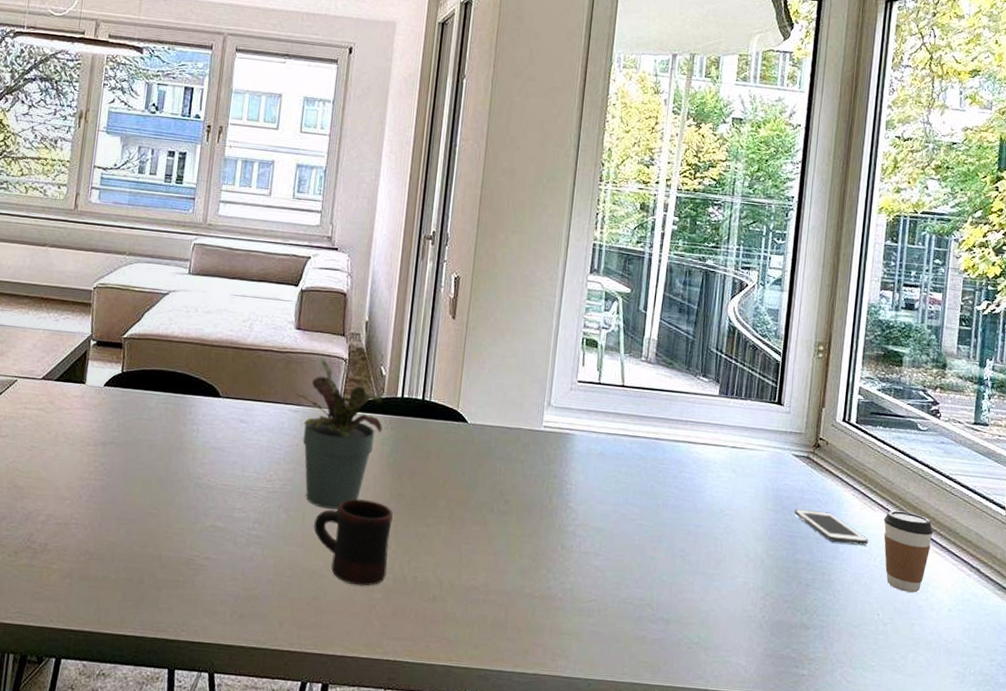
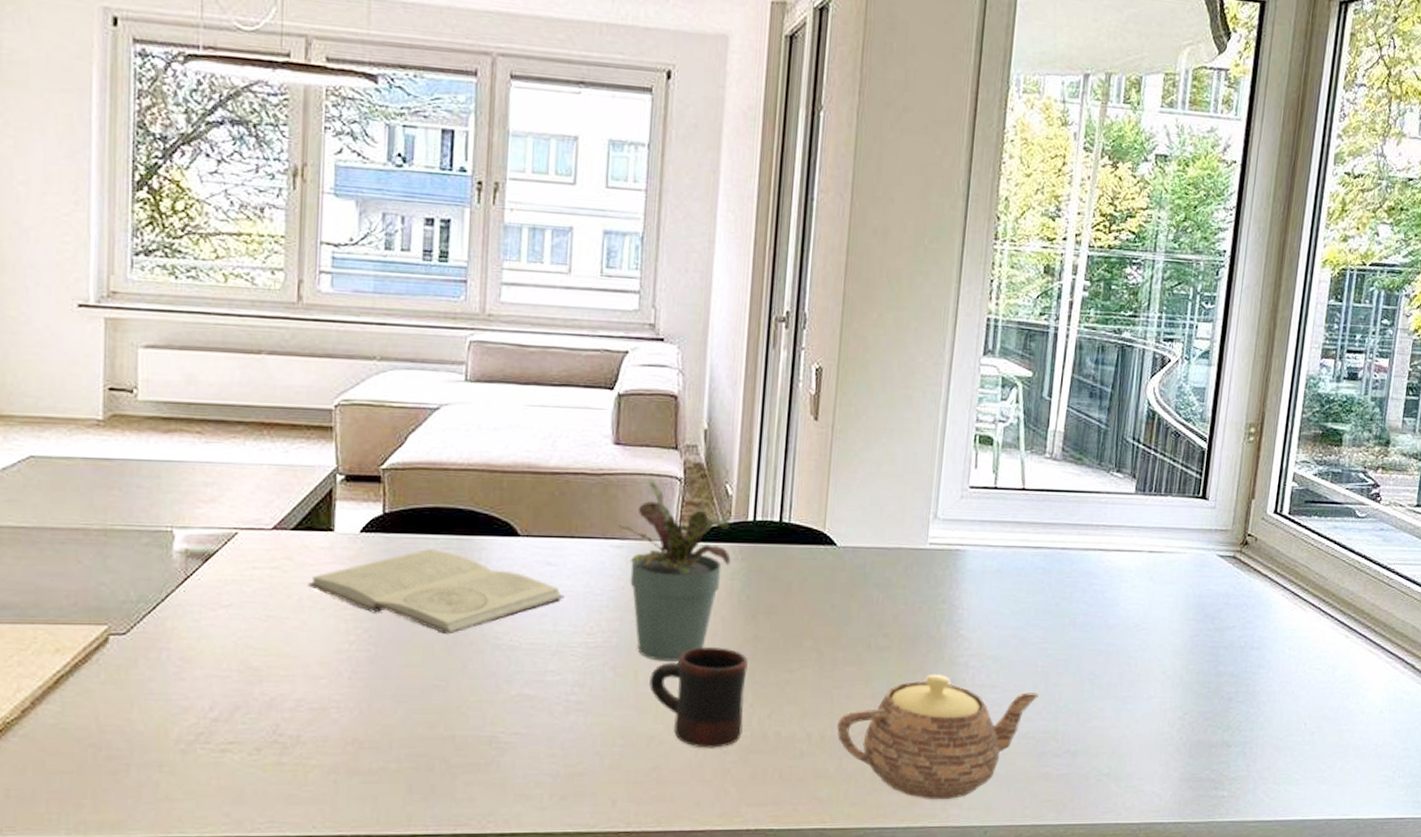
book: none [63,402,252,472] -> present [308,548,564,635]
teapot: none [464,539,637,651] -> present [837,675,1040,799]
cell phone: present [794,509,869,546] -> none [1218,616,1299,650]
coffee cup: present [884,510,933,593] -> none [1314,609,1368,697]

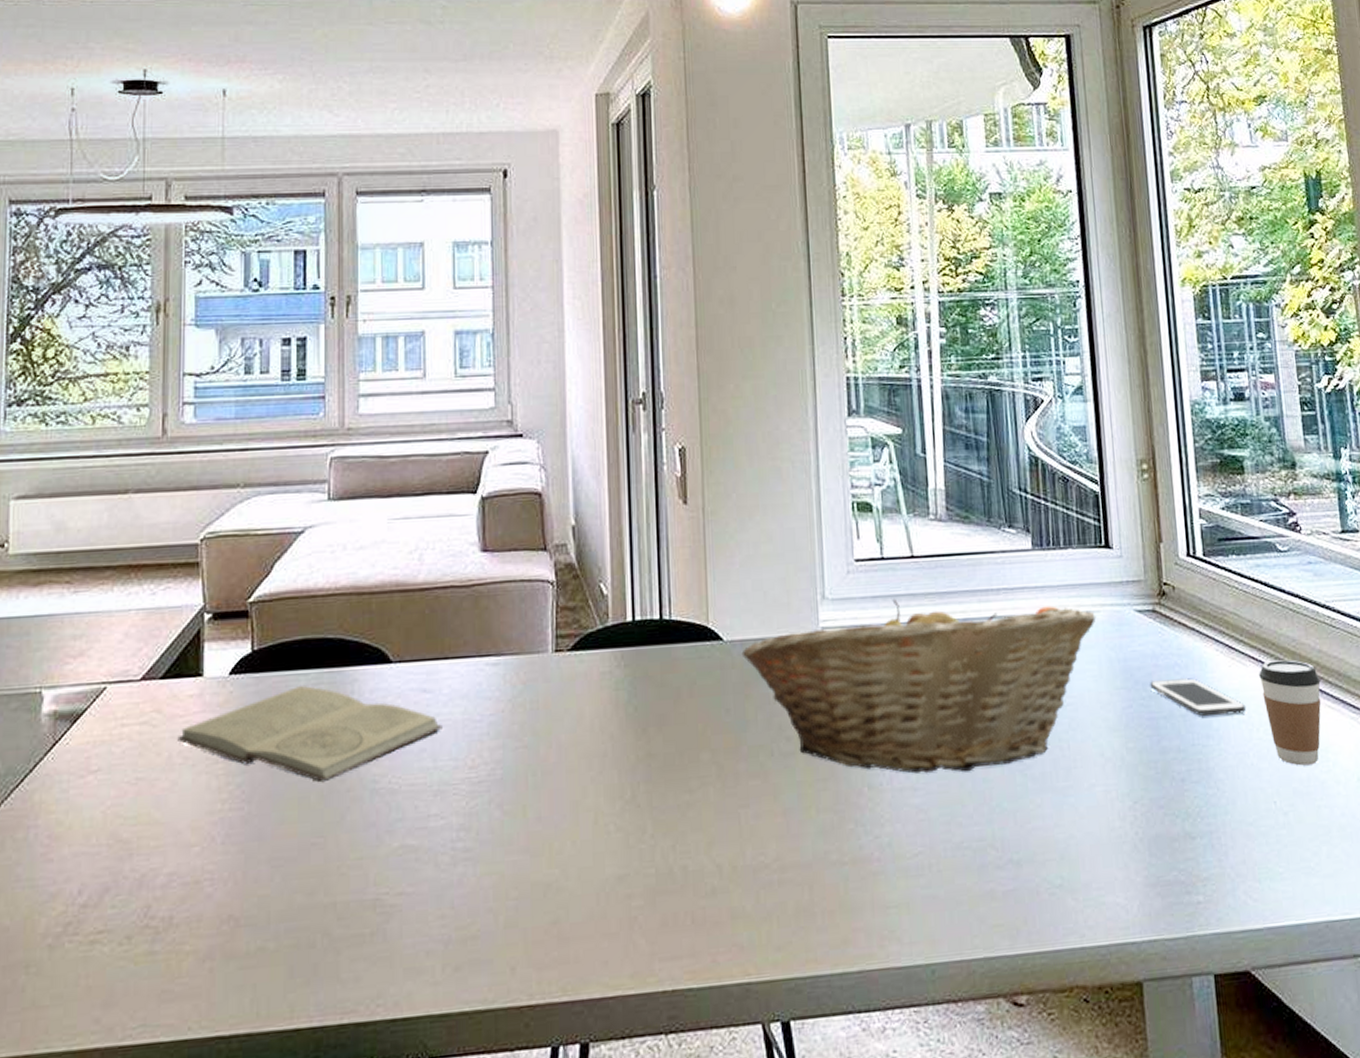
potted plant: present [614,478,731,661] -> none [488,584,613,793]
mug: present [649,646,748,748] -> none [540,769,646,893]
teapot: present [837,675,1040,799] -> none [749,780,968,936]
fruit basket: none [852,524,1182,677] -> present [741,598,1096,774]
cell phone: none [1218,616,1299,650] -> present [1150,678,1247,717]
coffee cup: none [1314,609,1368,697] -> present [1259,660,1322,766]

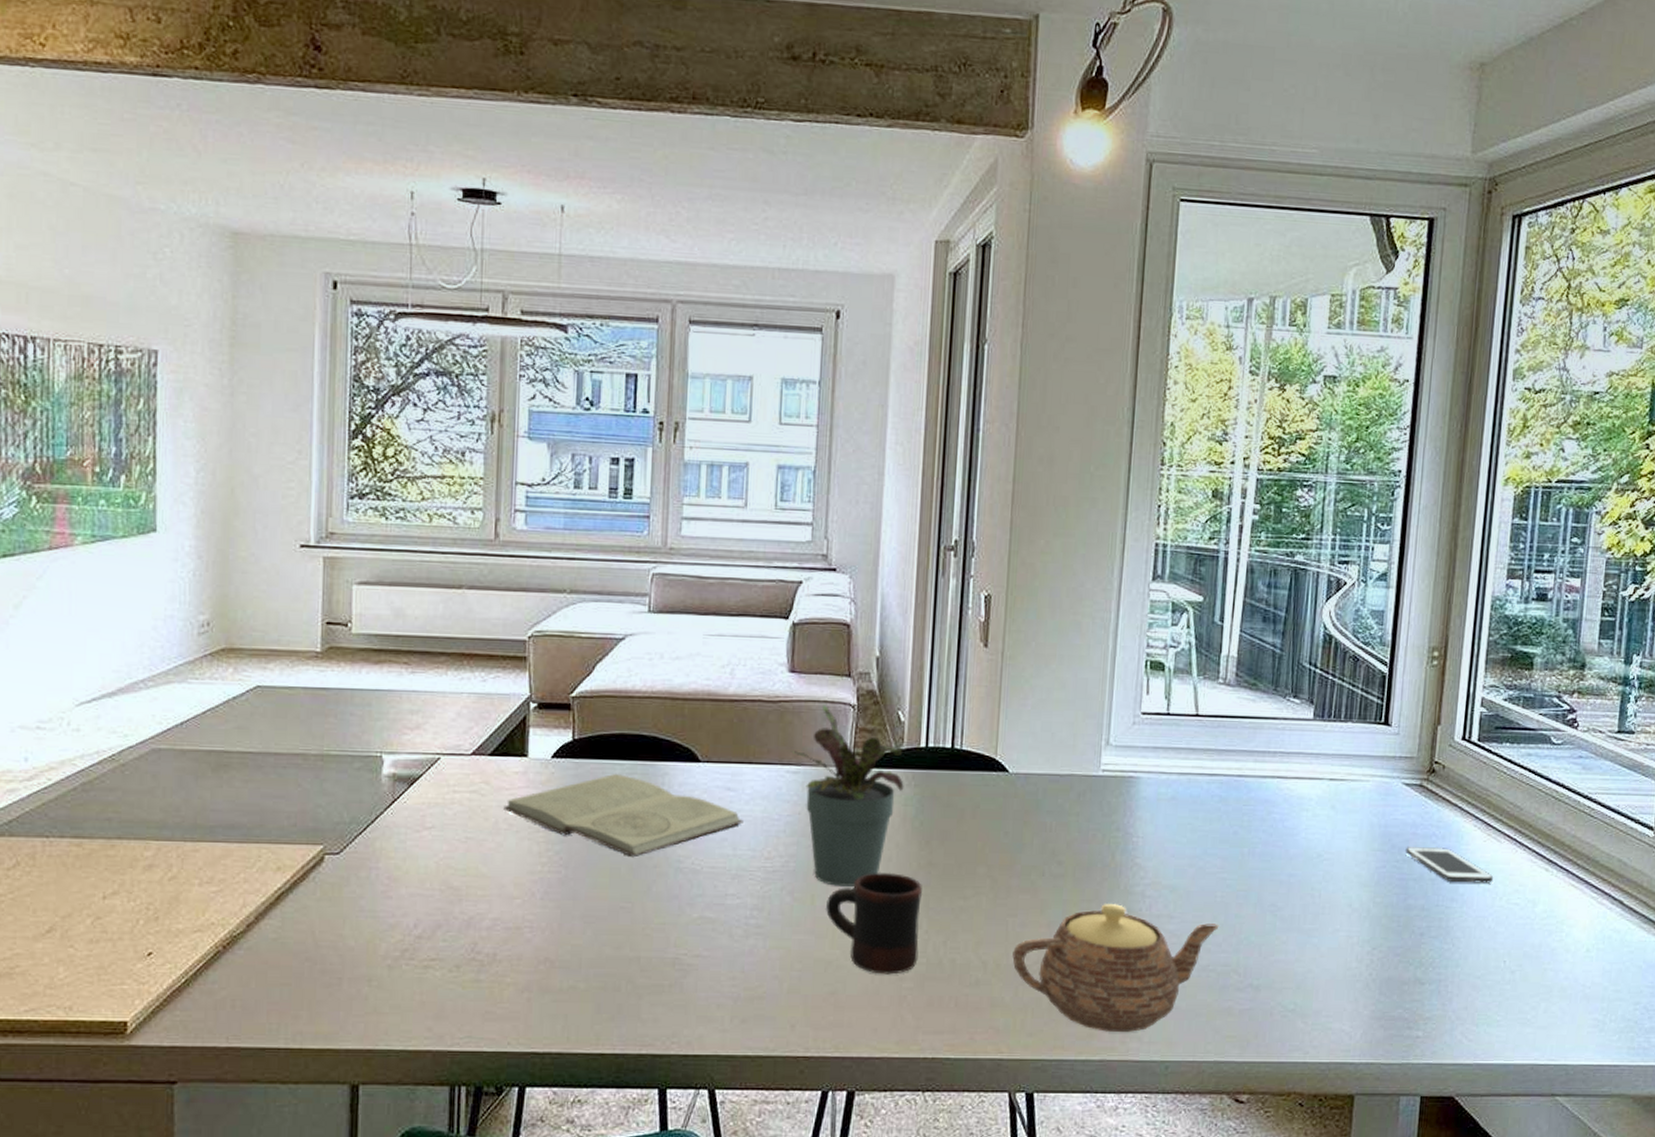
potted plant: none [488,584,613,793] -> present [790,705,904,886]
mug: none [540,769,646,893] -> present [826,872,922,975]
fruit basket: present [741,598,1096,774] -> none [1024,750,1365,908]
teapot: none [749,780,968,936] -> present [1012,904,1219,1032]
coffee cup: present [1259,660,1322,766] -> none [1511,840,1569,934]

